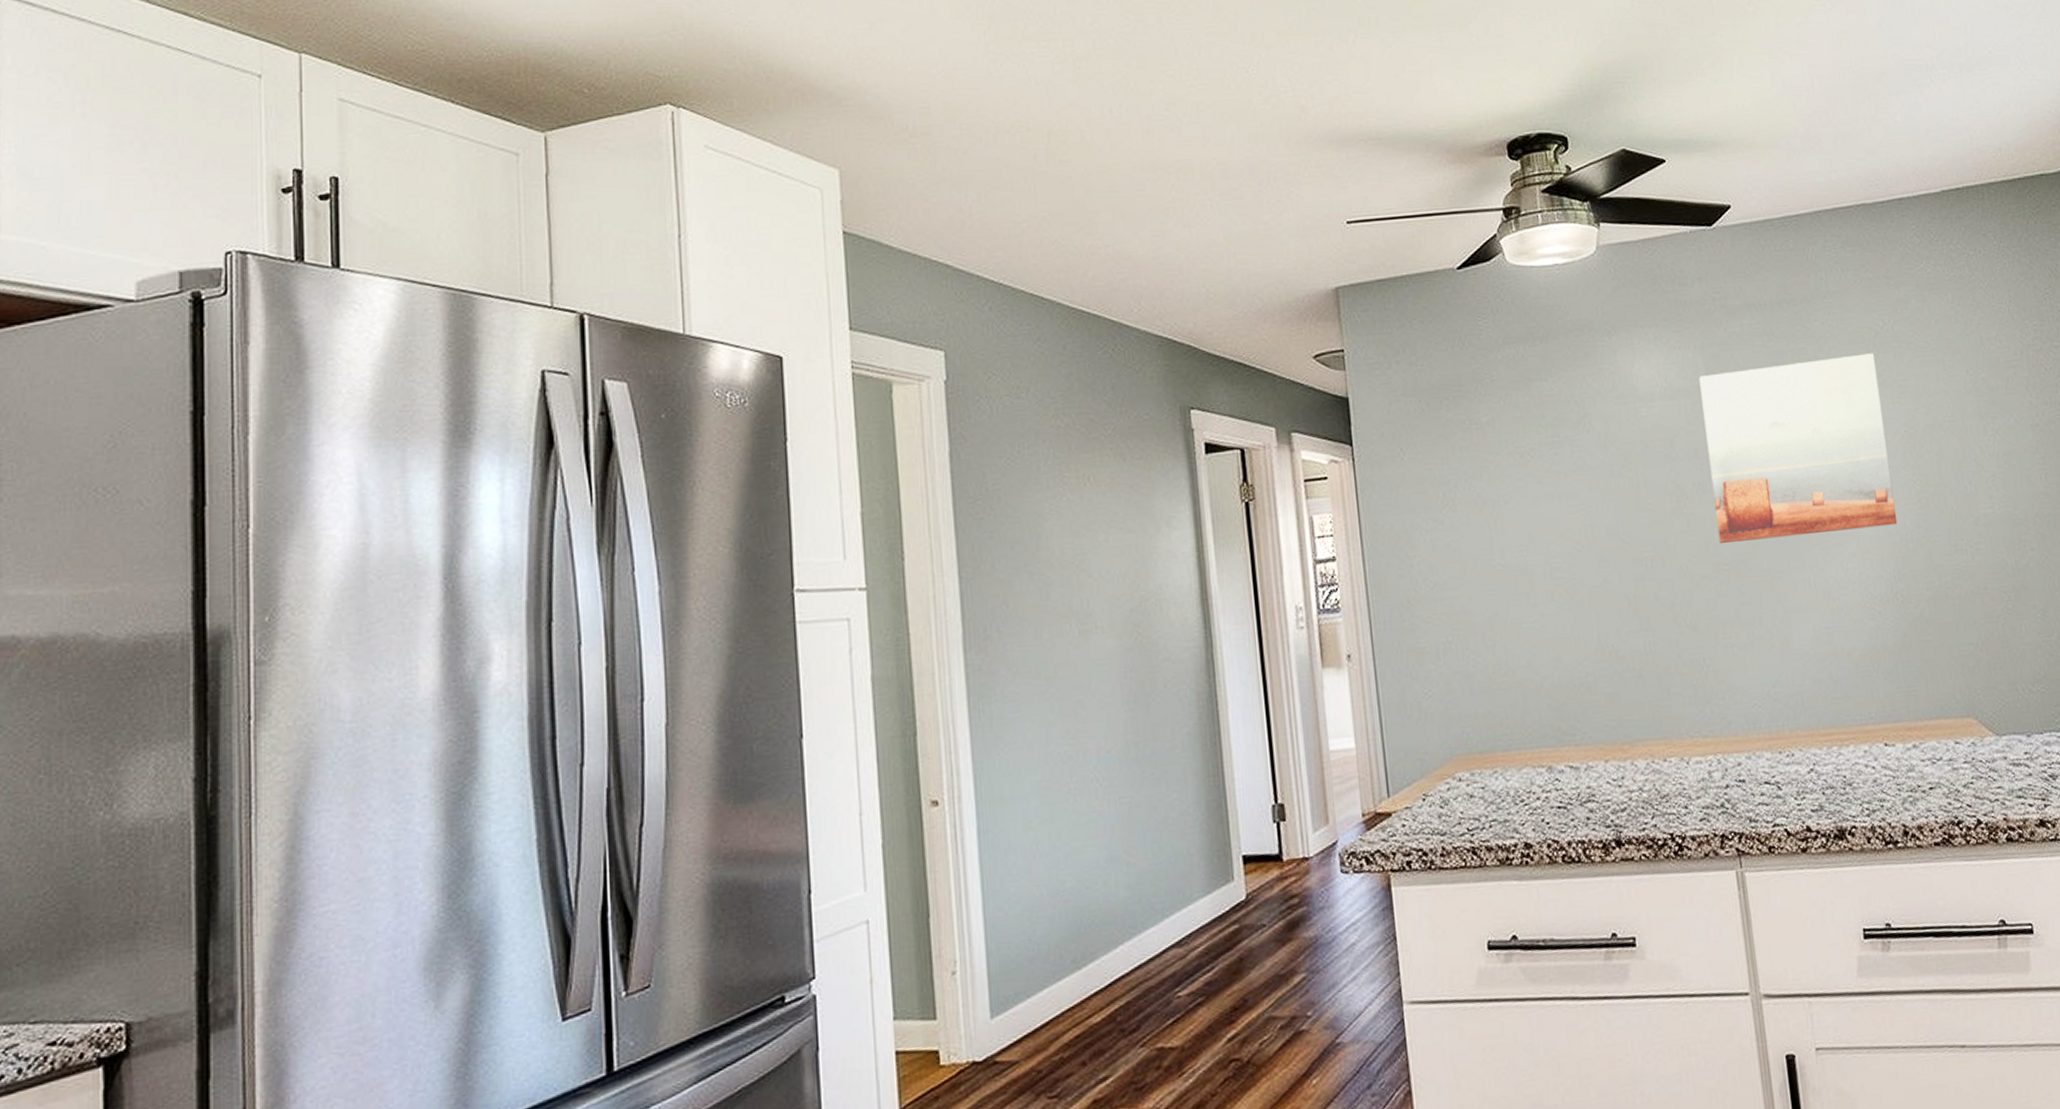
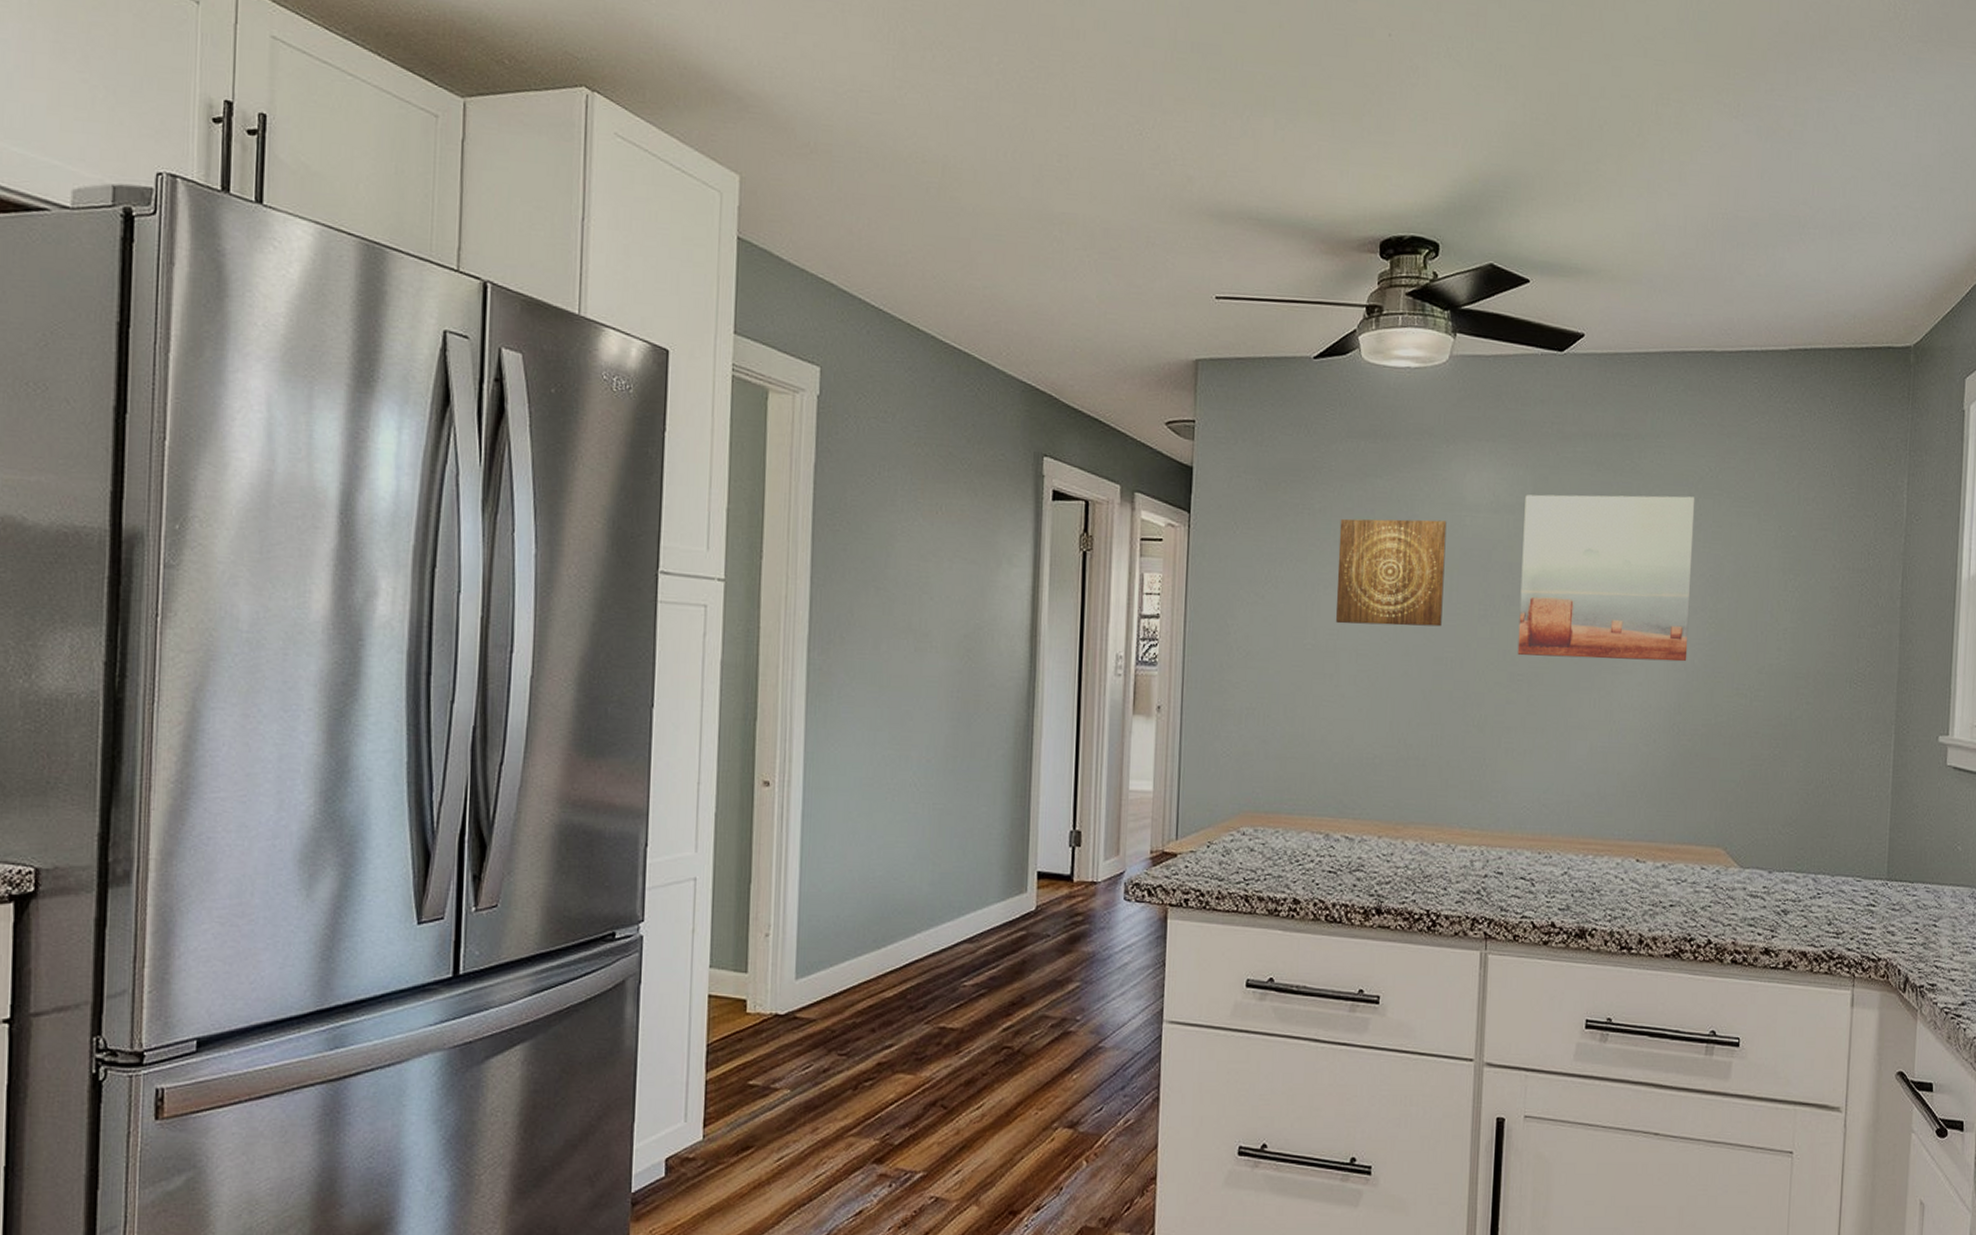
wall art: none [1510,415,1635,539] -> present [1335,518,1447,627]

